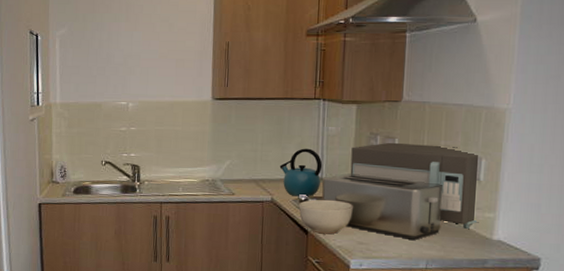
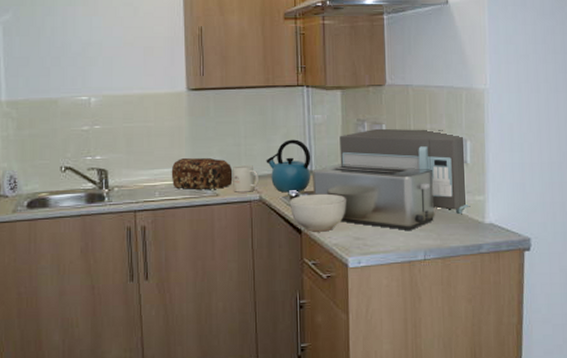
bread loaf: none [194,160,249,189] -> present [171,158,233,189]
mug: none [248,168,273,194] -> present [233,164,260,192]

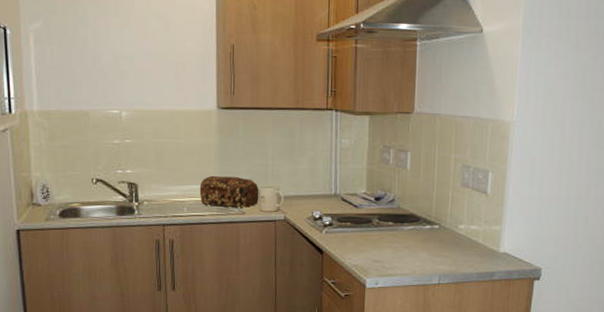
kettle: present [266,139,311,193] -> none [292,162,336,215]
bowl: present [289,193,347,232] -> none [313,216,369,253]
toaster: present [313,163,435,230] -> none [336,187,454,255]
microwave: present [339,128,469,215] -> none [364,155,486,243]

